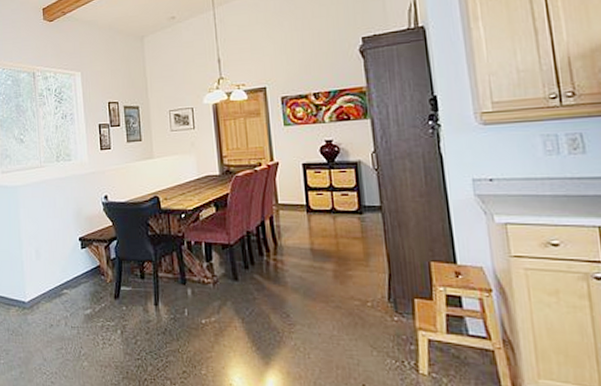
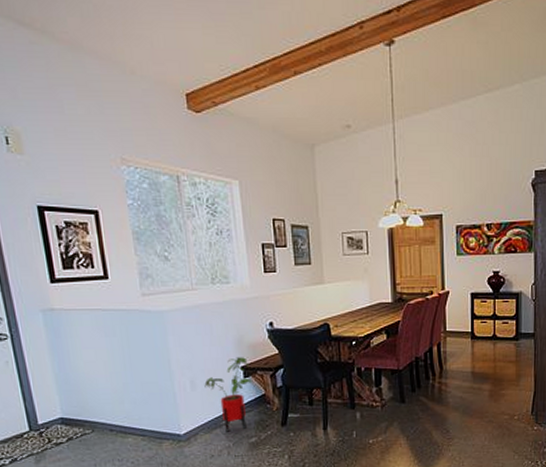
house plant: none [47,229,88,302] -> present [204,357,252,432]

